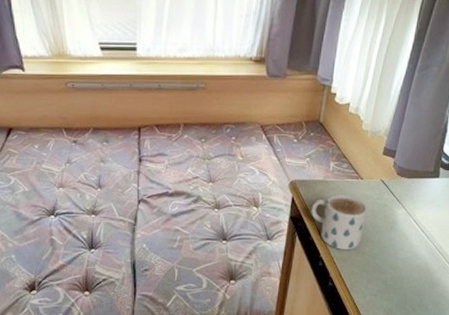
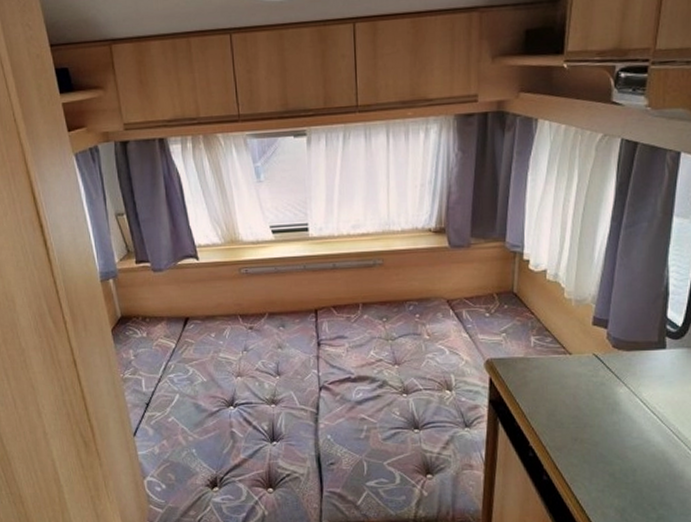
mug: present [311,194,368,250] -> none [513,372,581,437]

